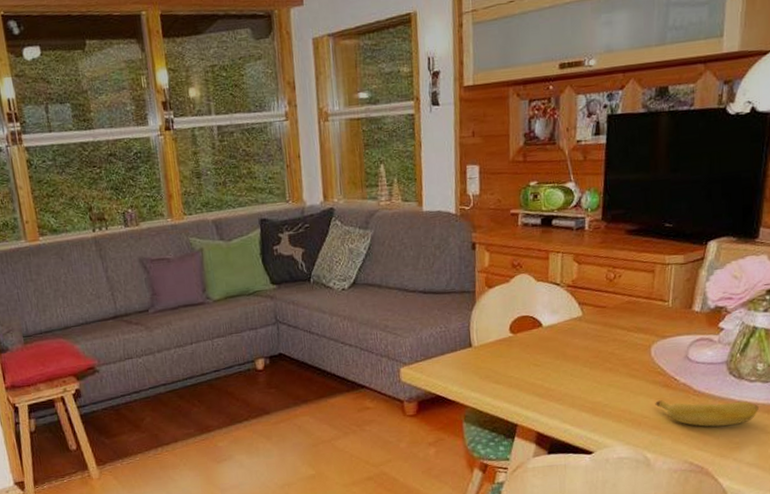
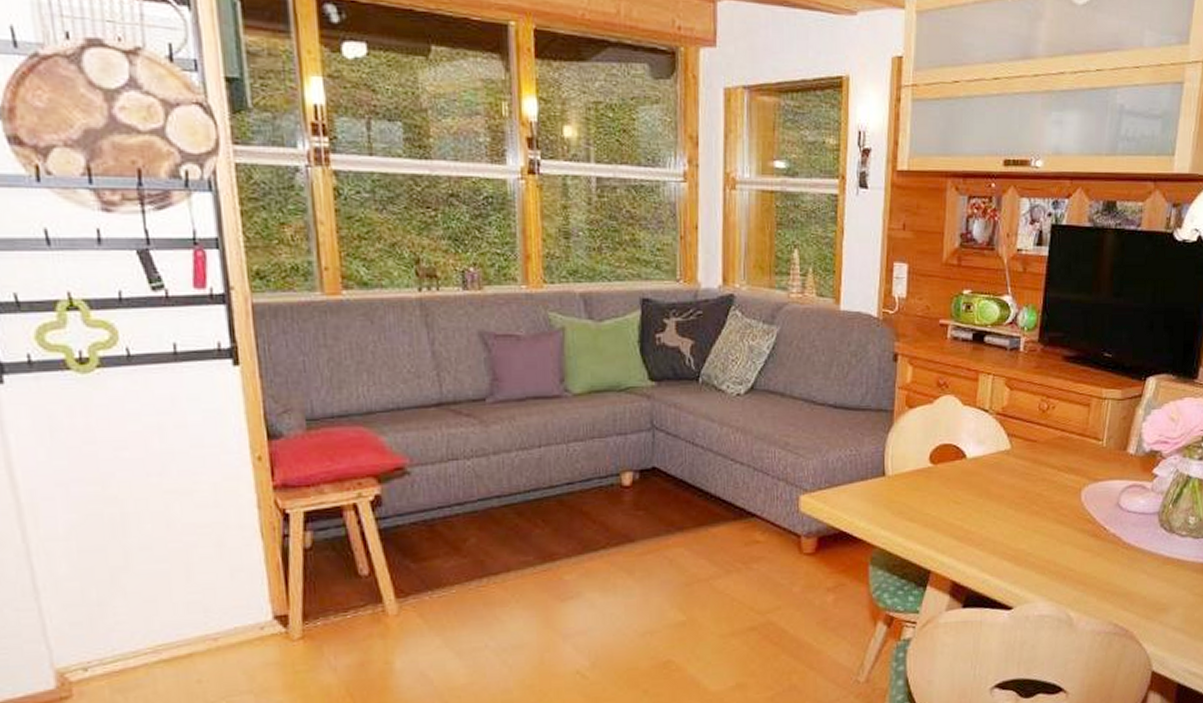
banana: present [655,400,759,427] -> none [1082,551,1188,585]

